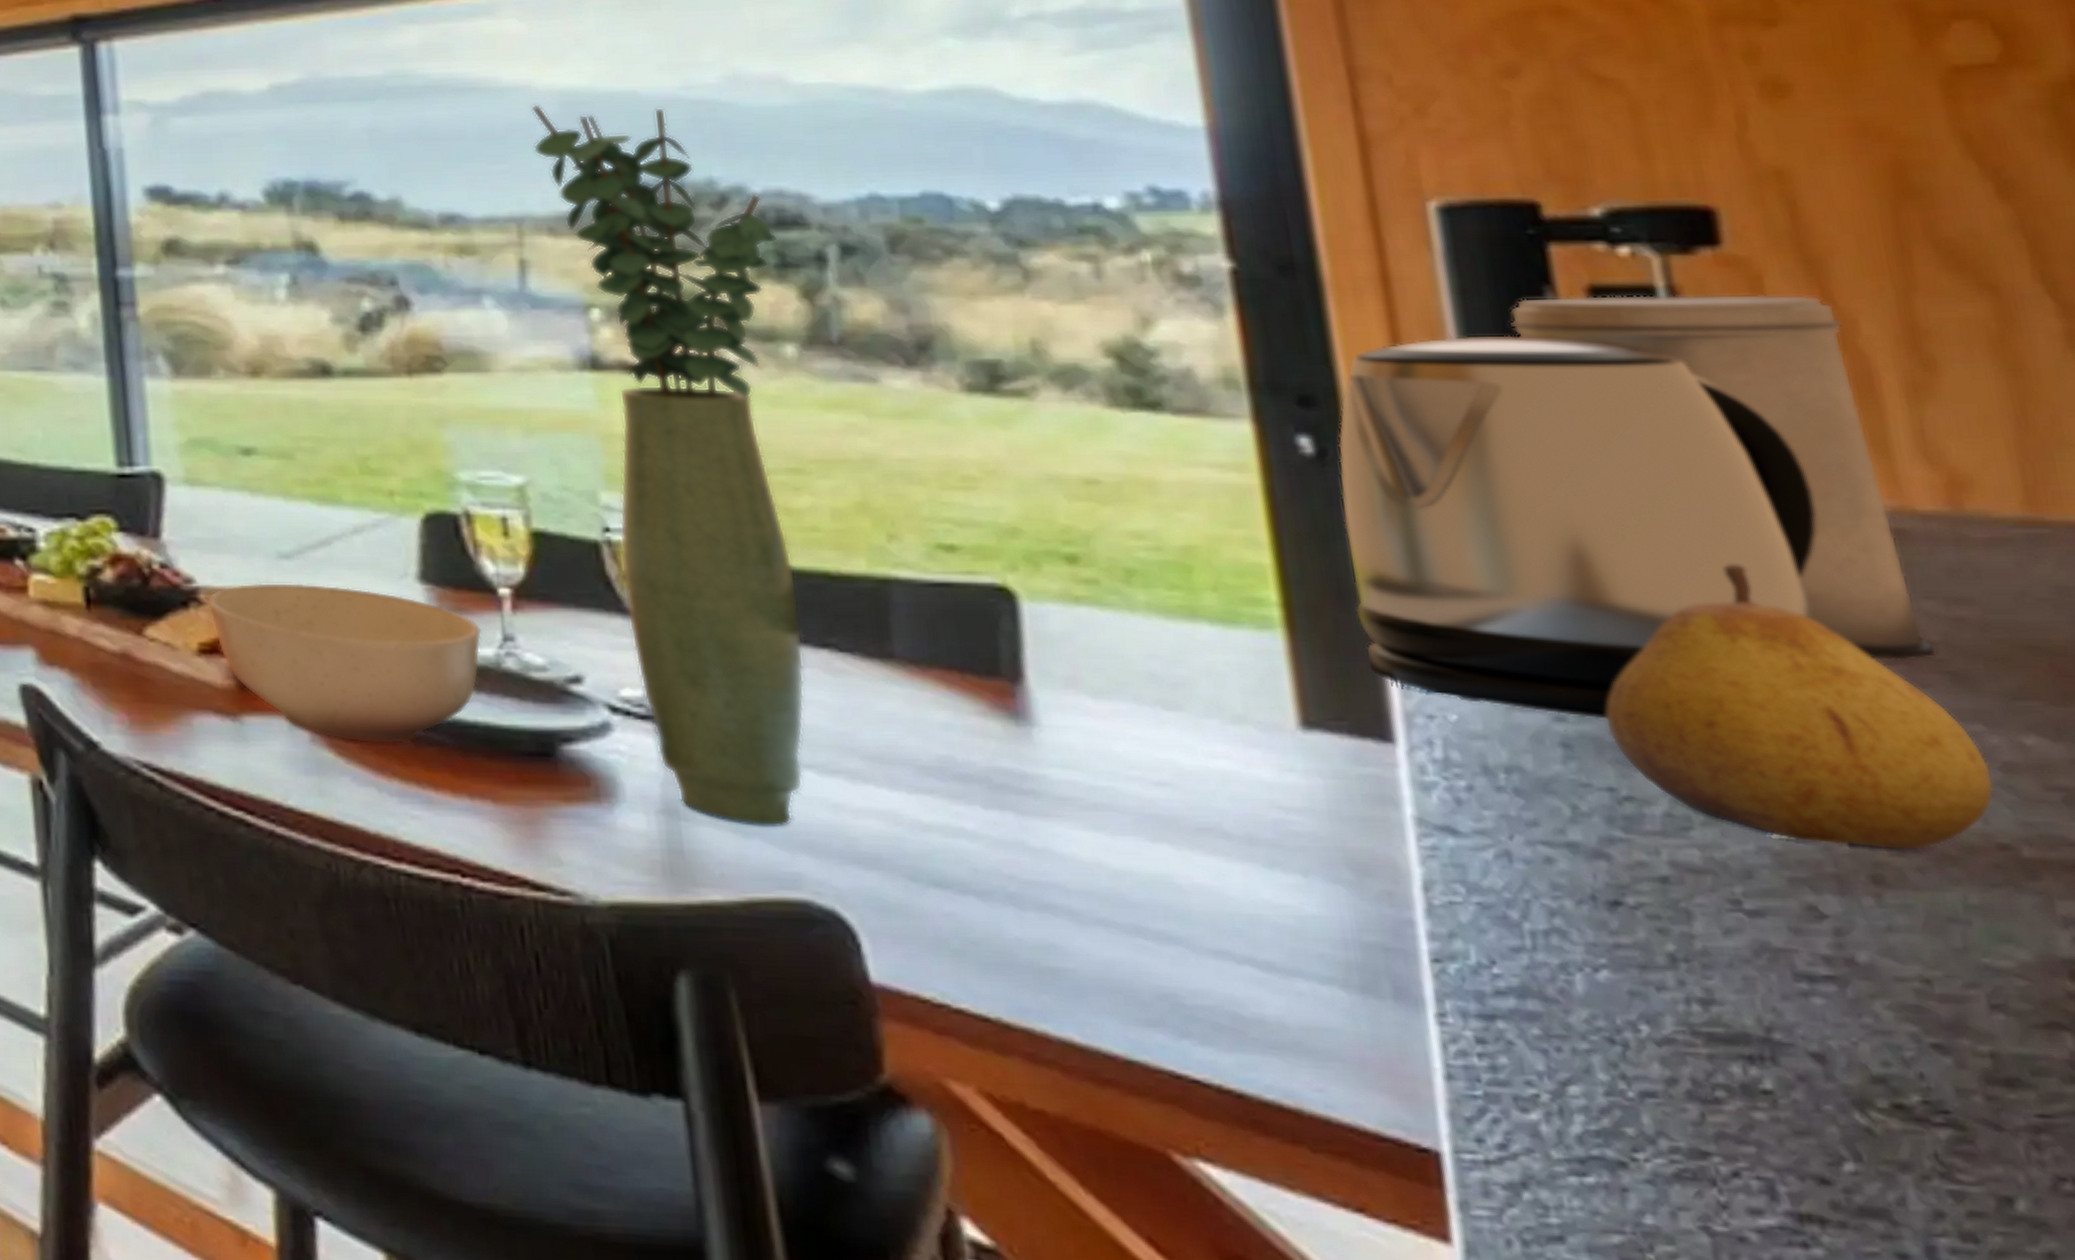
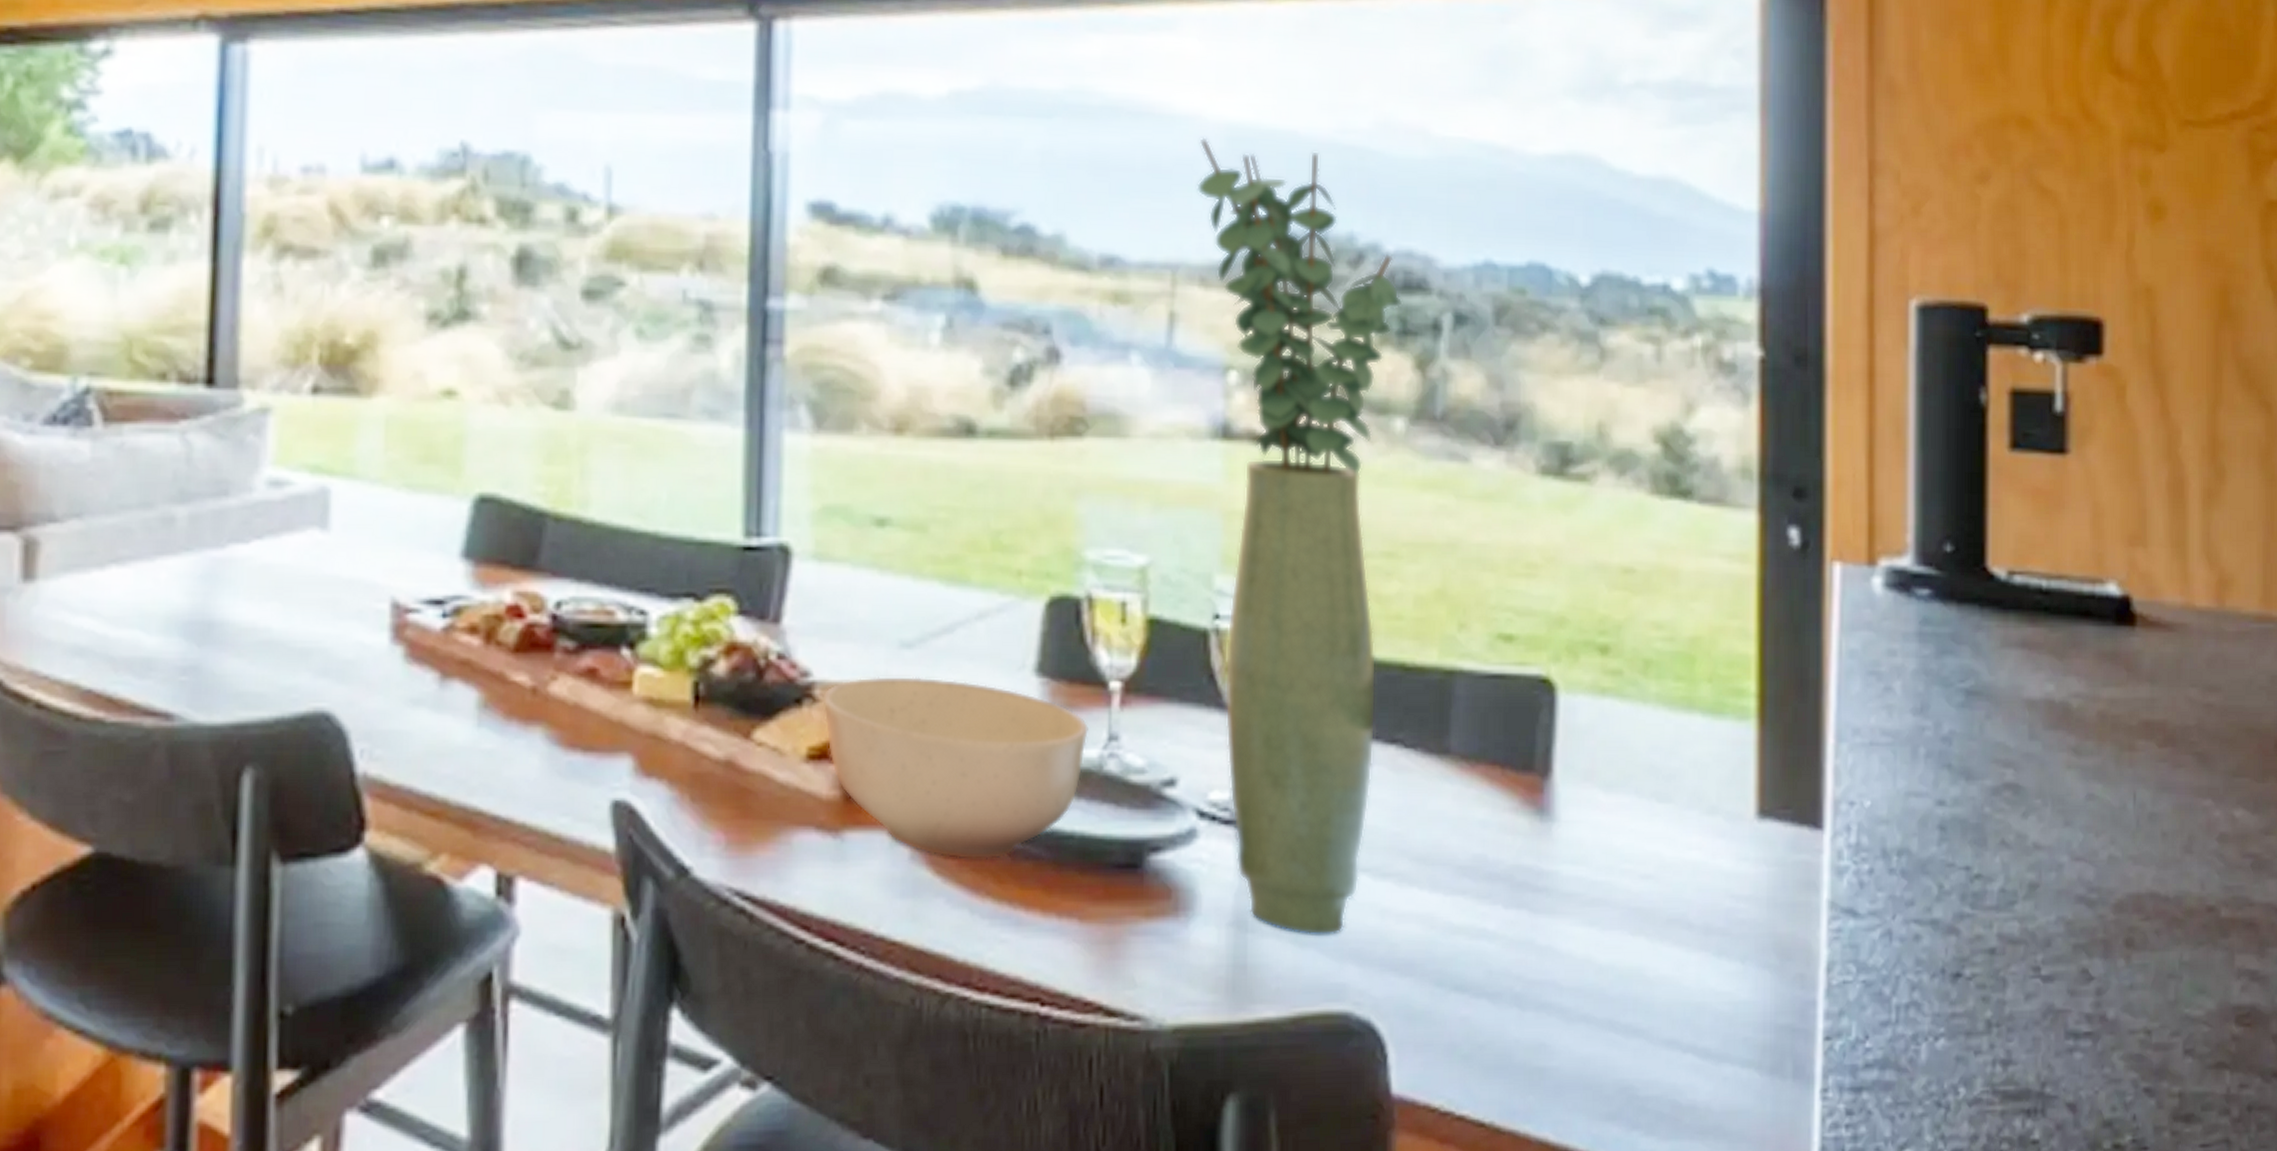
kettle: present [1338,335,1816,719] -> none [1812,433,2133,802]
canister: present [1510,294,1936,660] -> none [1953,398,2191,742]
fruit: present [1604,564,1994,849] -> none [1971,655,2211,914]

